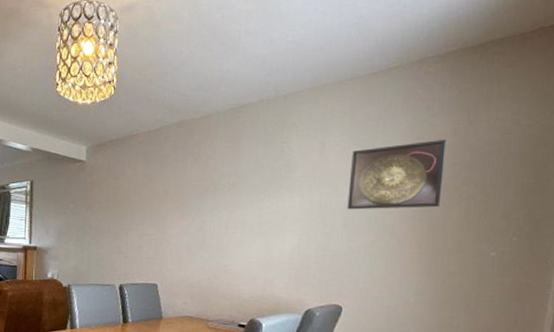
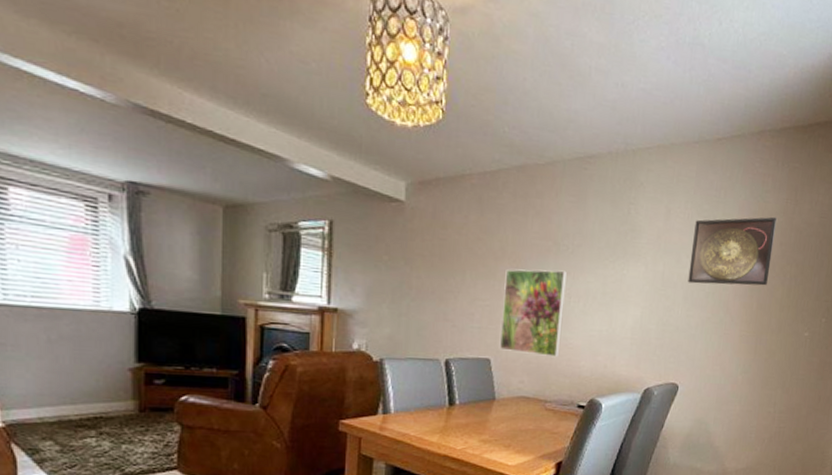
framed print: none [164,206,224,282] -> present [499,269,567,358]

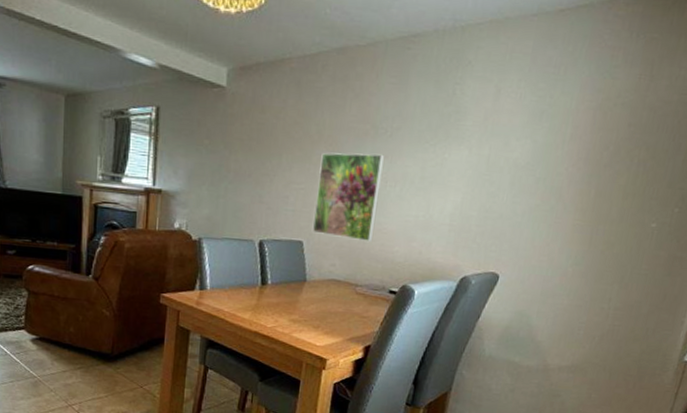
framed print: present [688,216,777,286] -> none [516,94,626,171]

